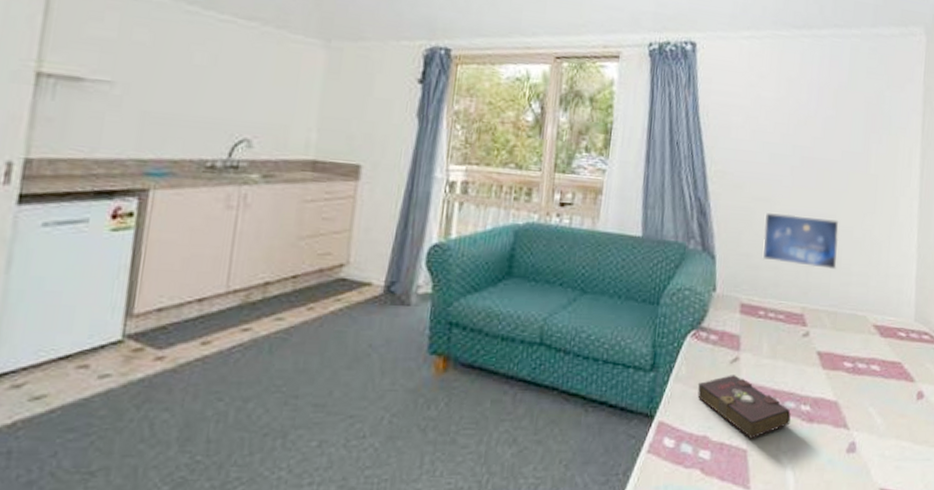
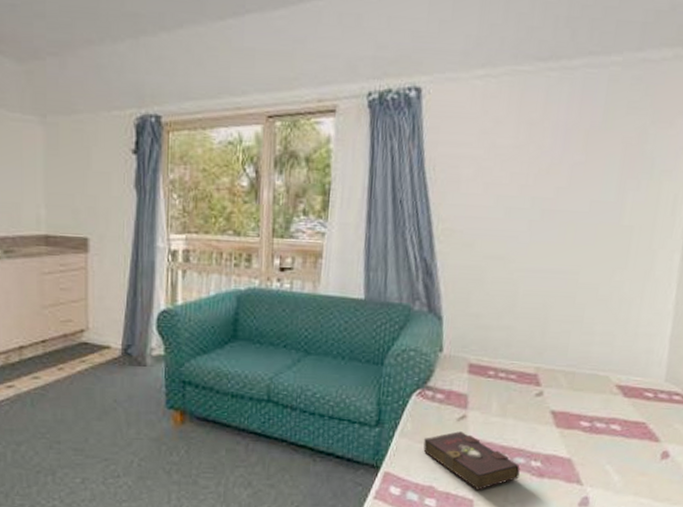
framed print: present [762,211,839,269] -> none [493,270,583,329]

